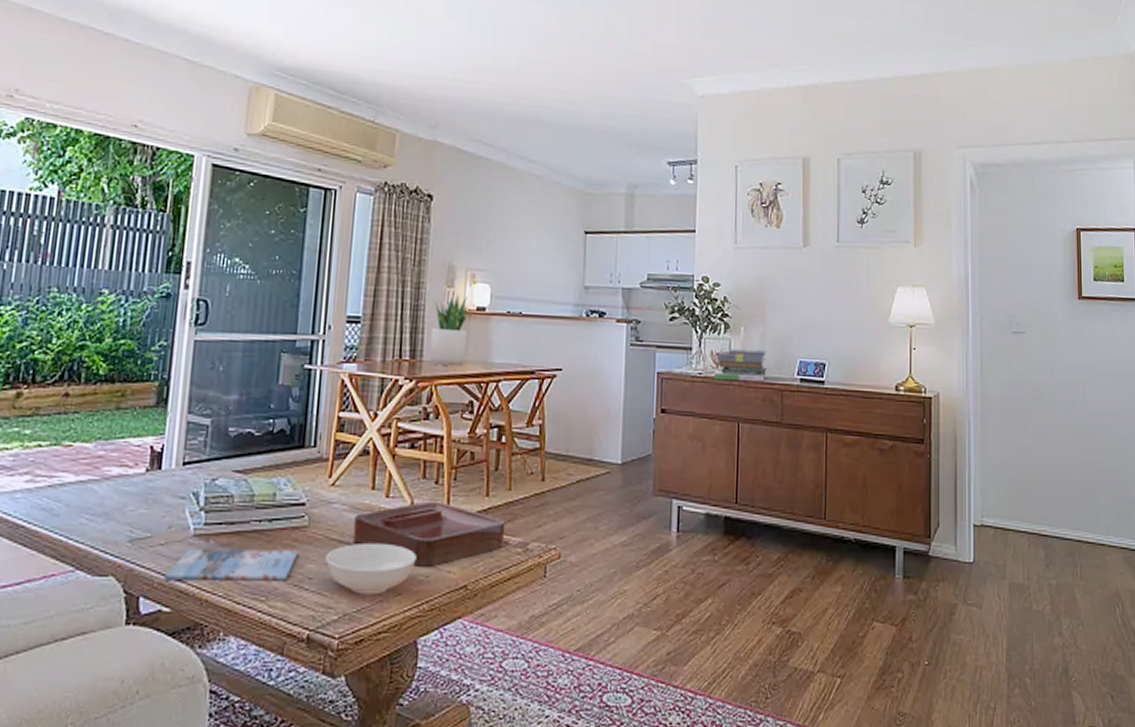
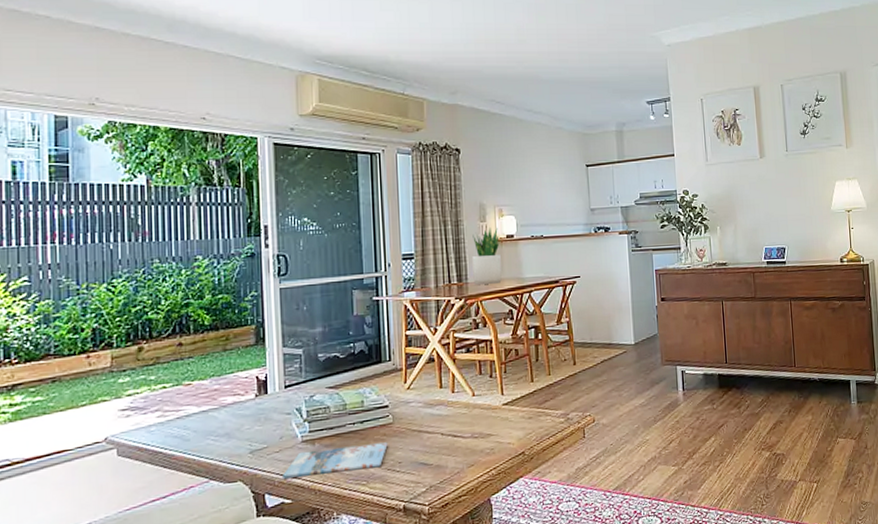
bowl: present [325,542,417,595] -> none [409,428,482,470]
decorative tray: present [353,501,506,567] -> none [429,390,550,443]
books: present [713,349,768,382] -> none [699,243,741,271]

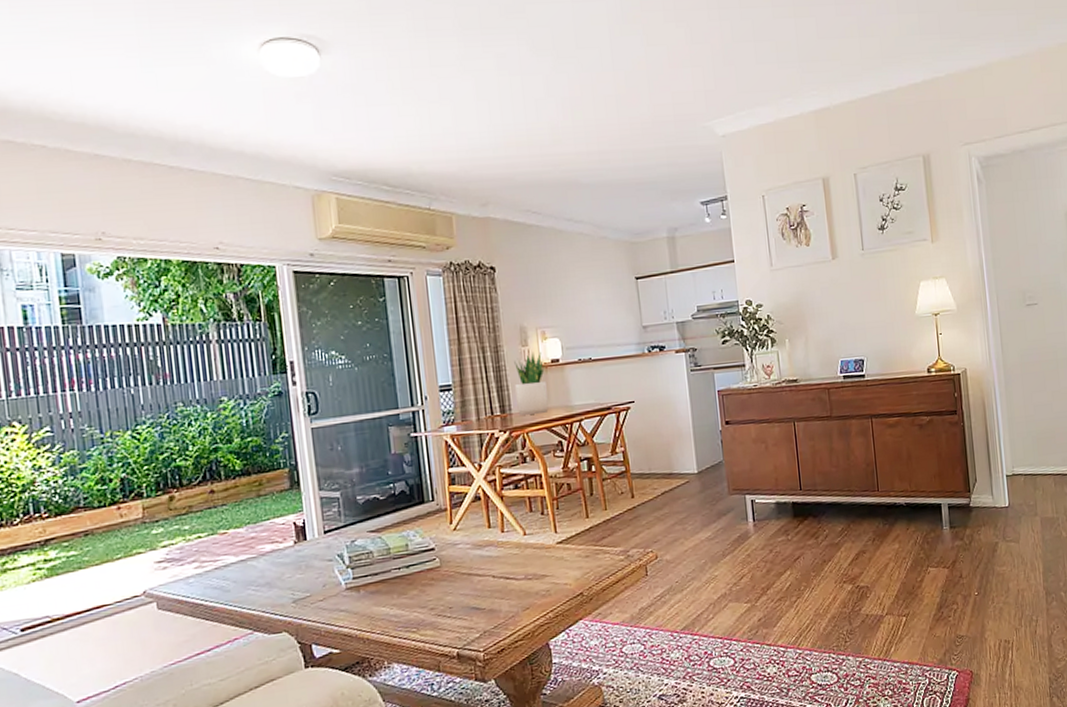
magazine: present [283,442,388,479] -> none [329,587,437,628]

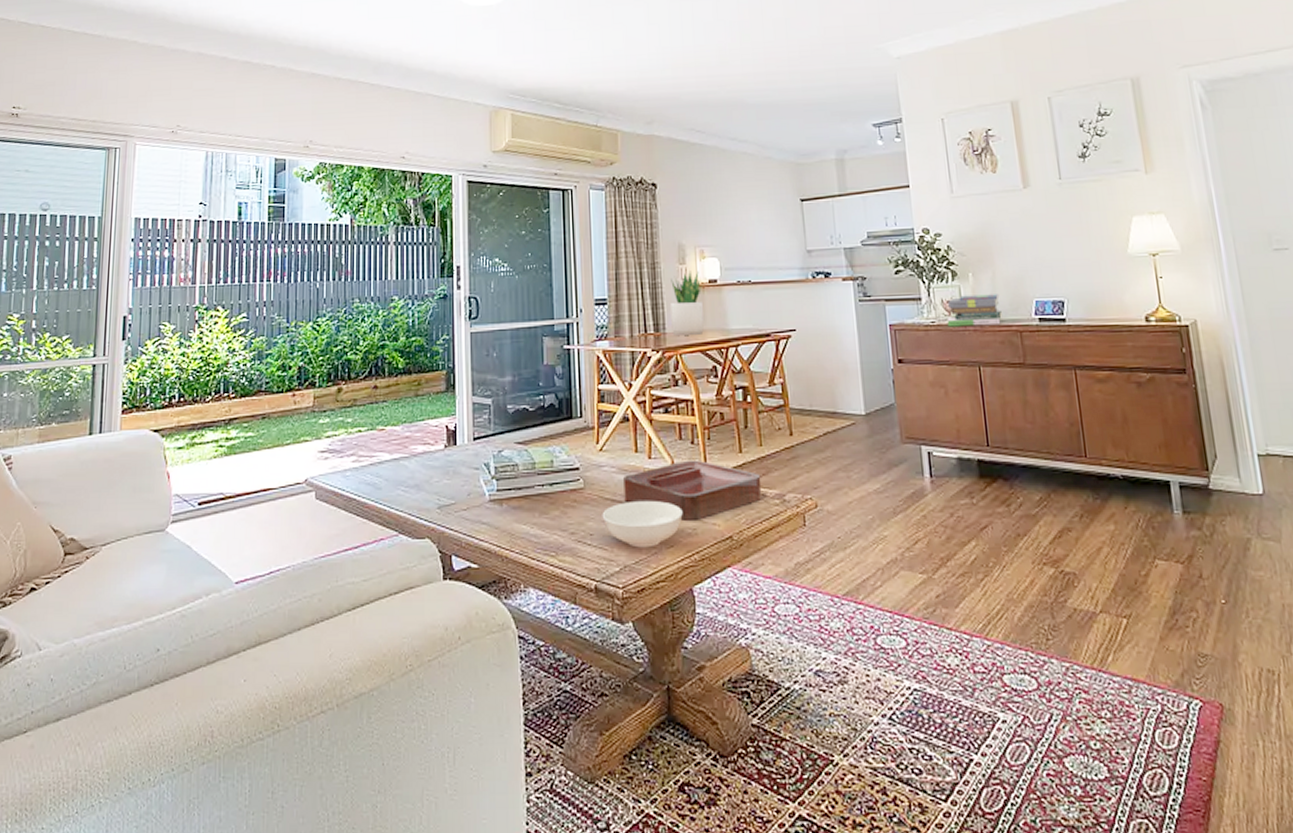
bowl: none [459,569,537,614] -> present [602,500,683,548]
decorative tray: none [478,528,609,584] -> present [623,459,762,520]
books: none [767,357,814,389] -> present [947,294,1003,327]

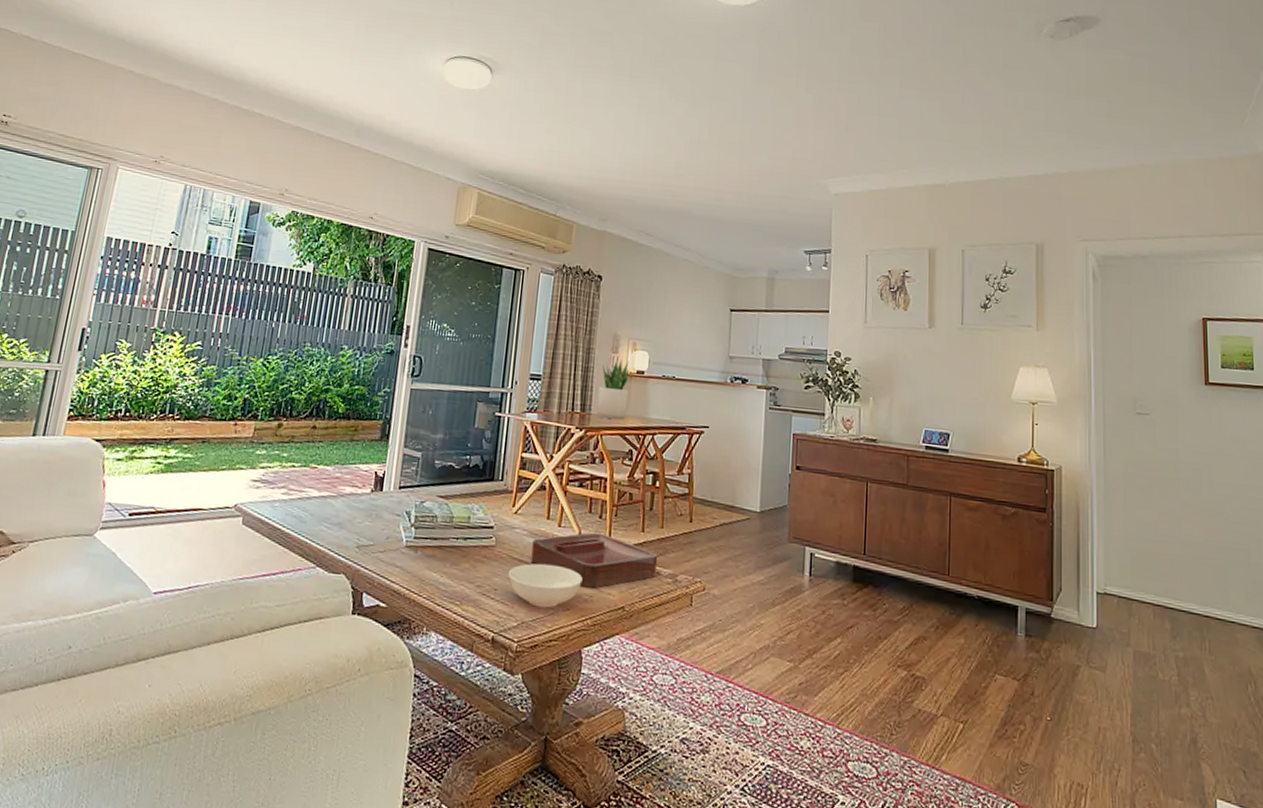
books: present [947,294,1003,327] -> none [844,416,895,448]

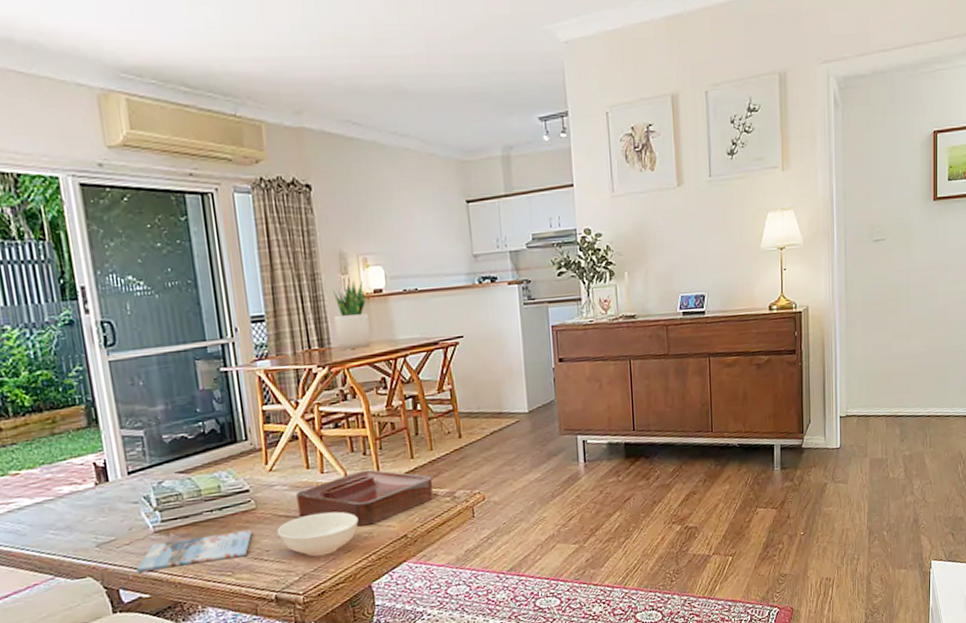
magazine: none [382,556,487,590] -> present [137,529,253,572]

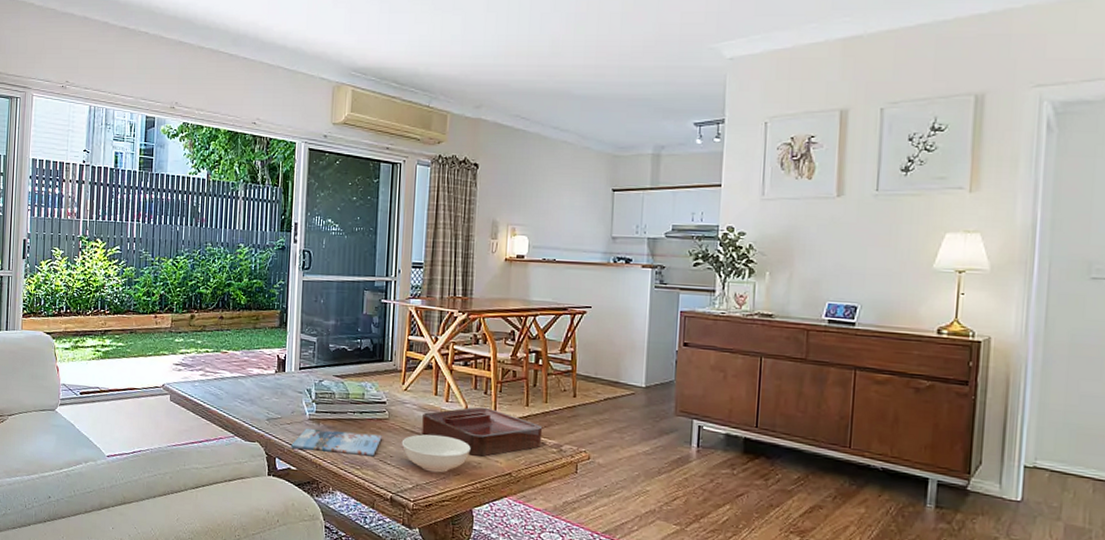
planter: present [333,280,371,350] -> none [478,245,511,304]

